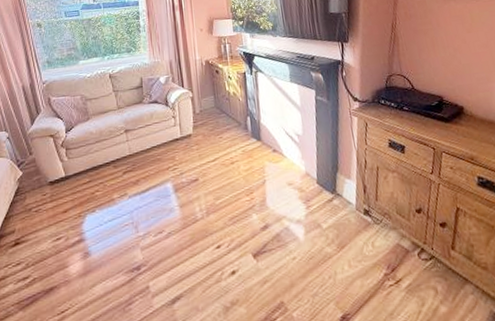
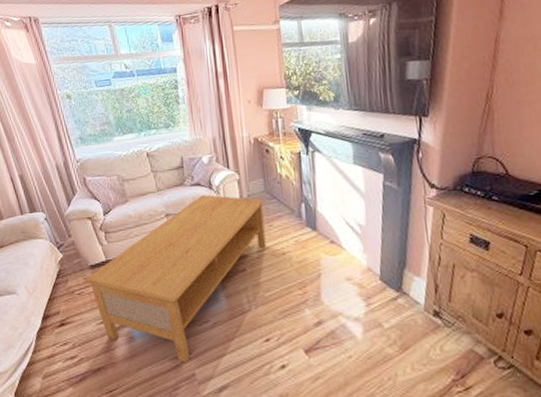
coffee table: none [42,111,217,276] -> present [84,195,266,363]

